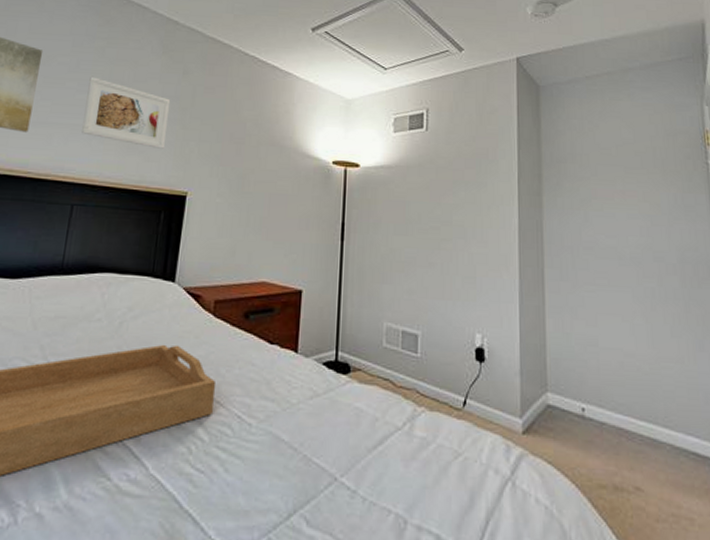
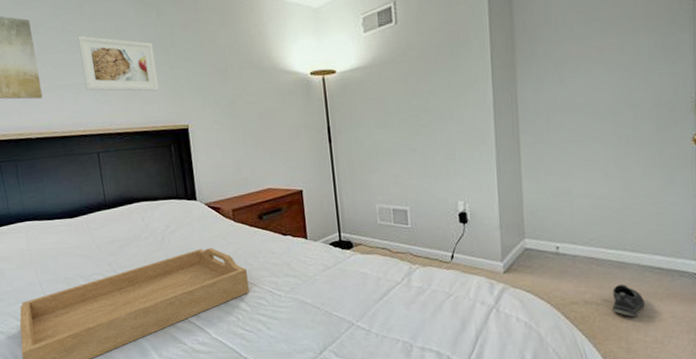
shoe: none [645,468,682,517] -> present [612,284,645,318]

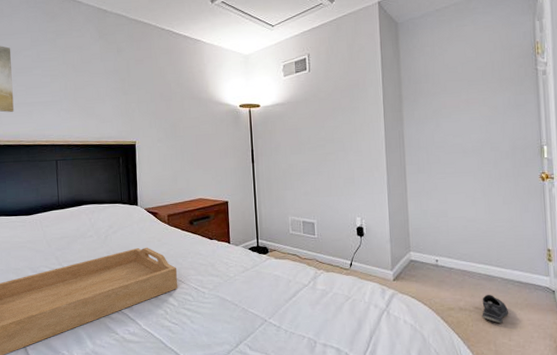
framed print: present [77,35,159,92] -> none [49,63,113,112]

